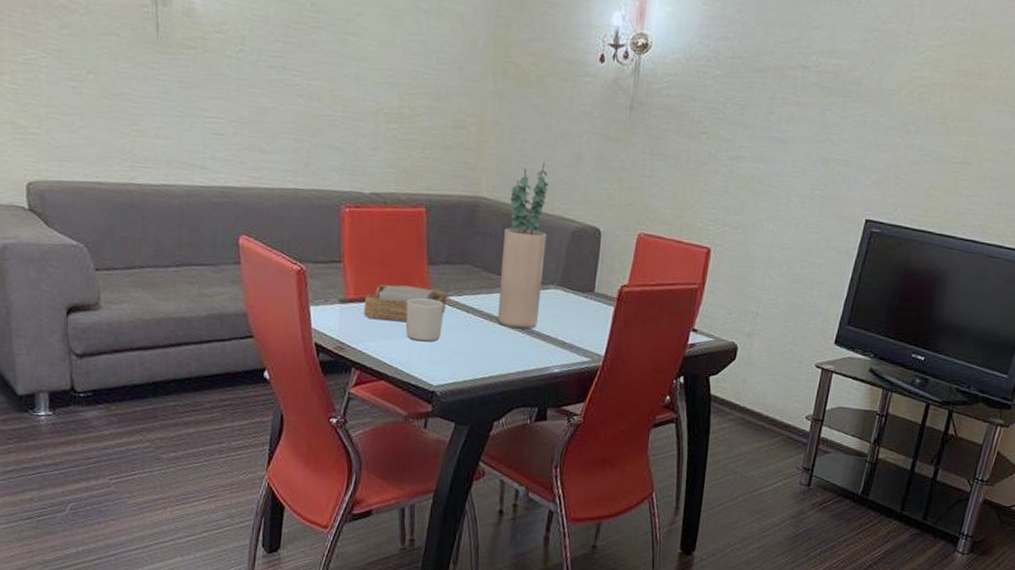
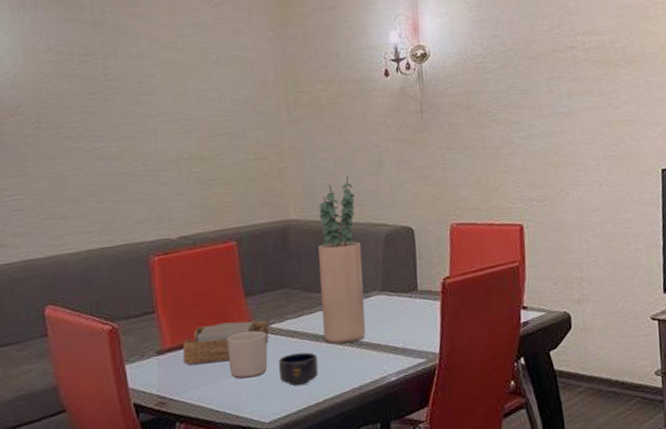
mug: none [450,327,489,358] -> present [278,352,319,386]

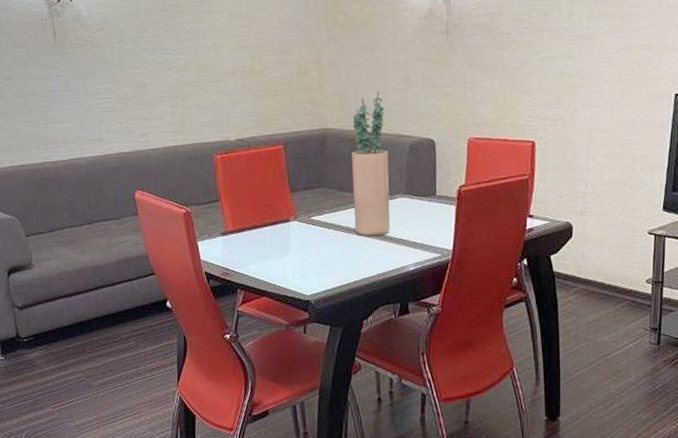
napkin holder: present [182,320,269,365] -> none [241,212,310,245]
mug: present [227,330,268,379] -> none [276,221,309,259]
mug: present [278,352,319,386] -> none [317,241,350,268]

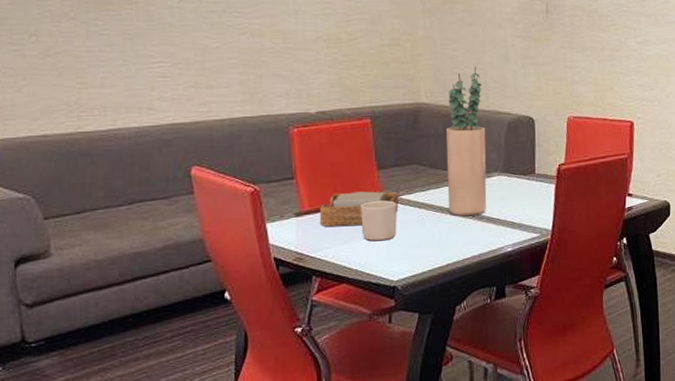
napkin holder: none [241,212,310,245] -> present [319,191,399,227]
mug: none [276,221,309,259] -> present [360,200,397,242]

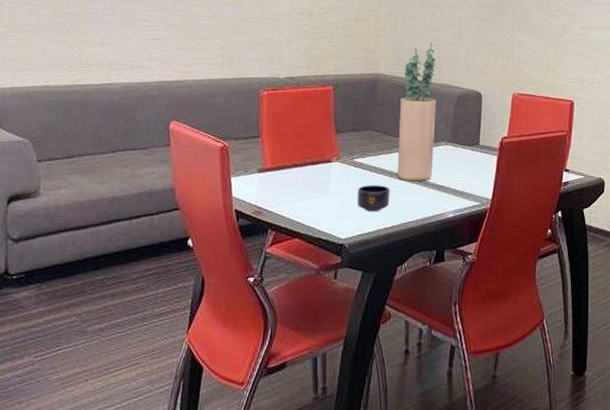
napkin holder: present [319,191,399,227] -> none [279,153,352,185]
mug: present [360,200,397,242] -> none [316,162,350,200]
mug: none [406,222,443,250] -> present [356,185,390,211]

